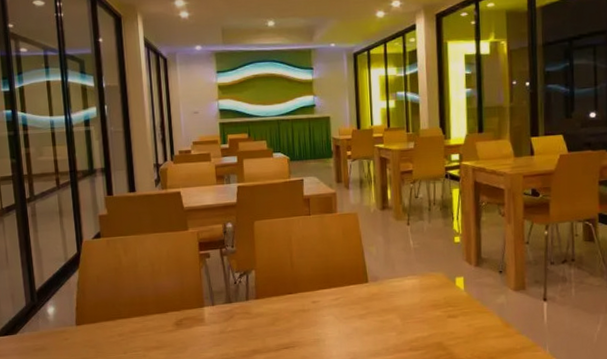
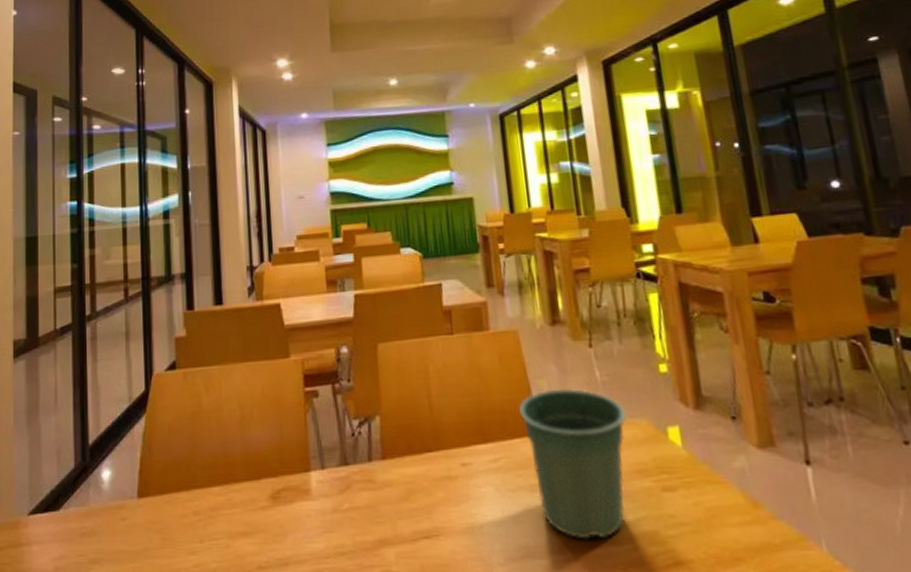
flower pot: none [355,252,429,348] -> present [519,388,627,540]

